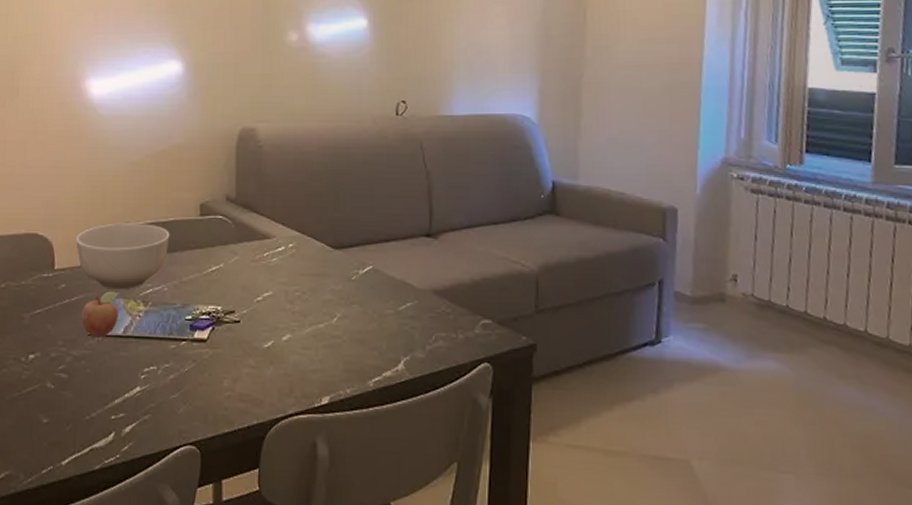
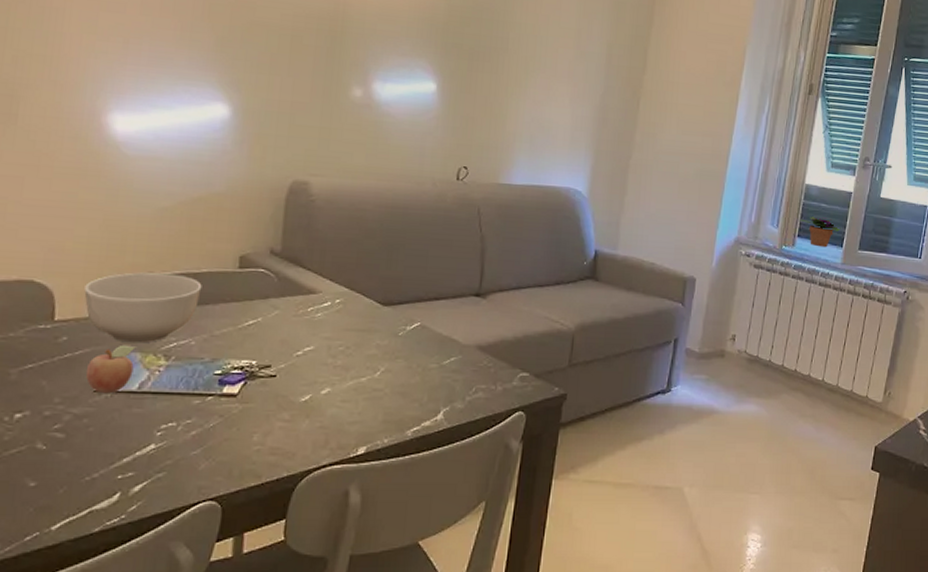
potted flower: none [806,127,865,164] -> present [800,216,841,248]

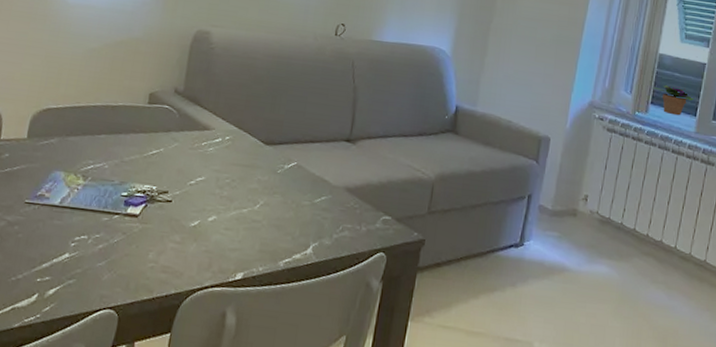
bowl: present [84,272,202,344] -> none [25,102,118,164]
fruit: present [85,346,136,394] -> none [20,165,61,206]

